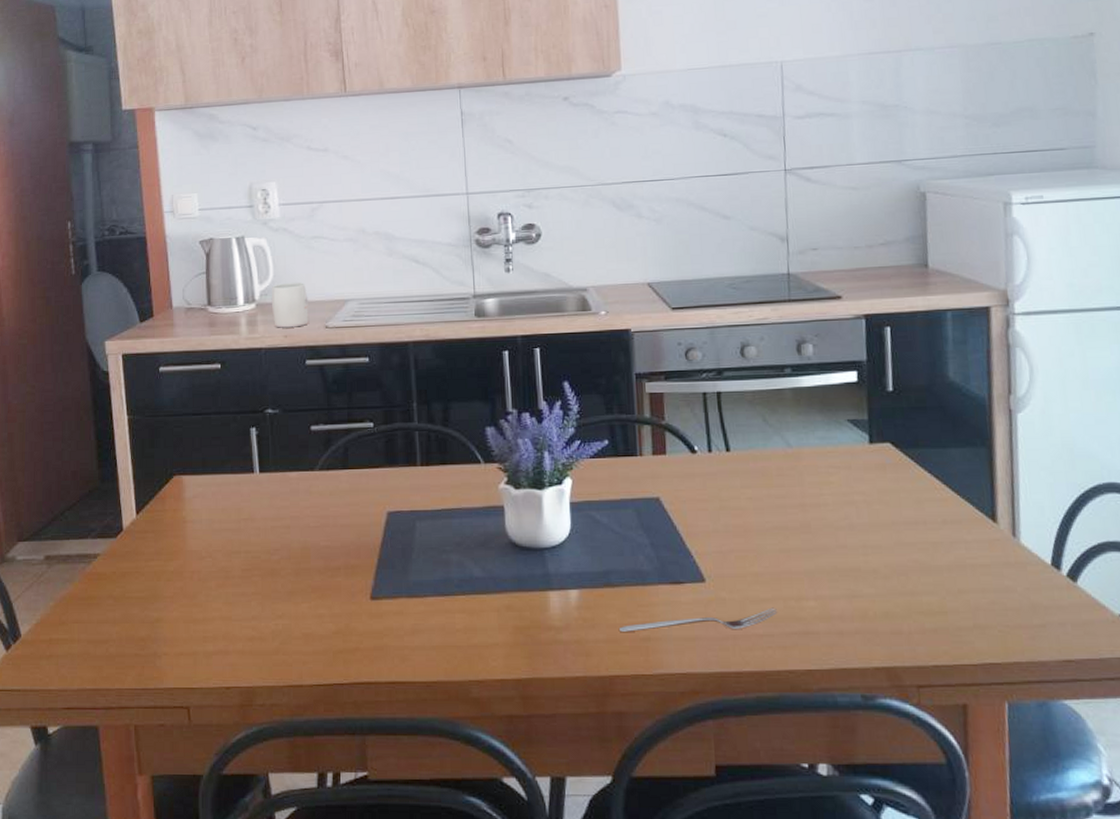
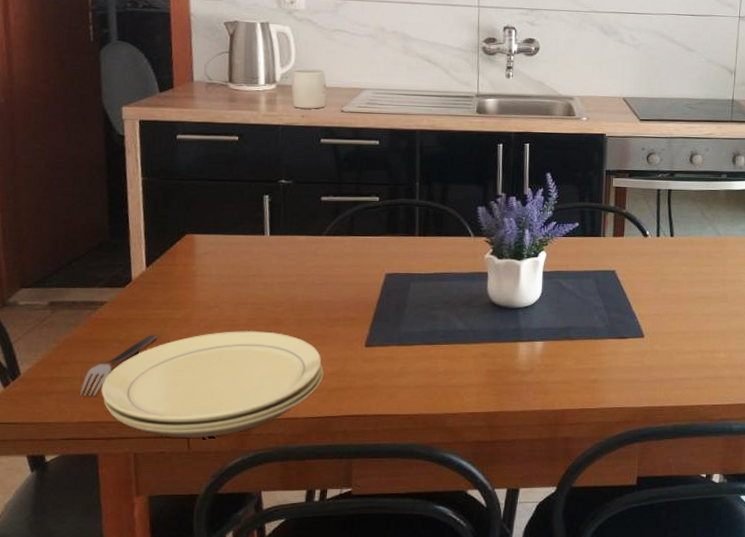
fork: none [77,589,153,660] -> present [79,334,159,396]
plate: none [99,584,327,709] -> present [101,331,324,439]
fork: present [618,607,778,632] -> none [572,358,696,375]

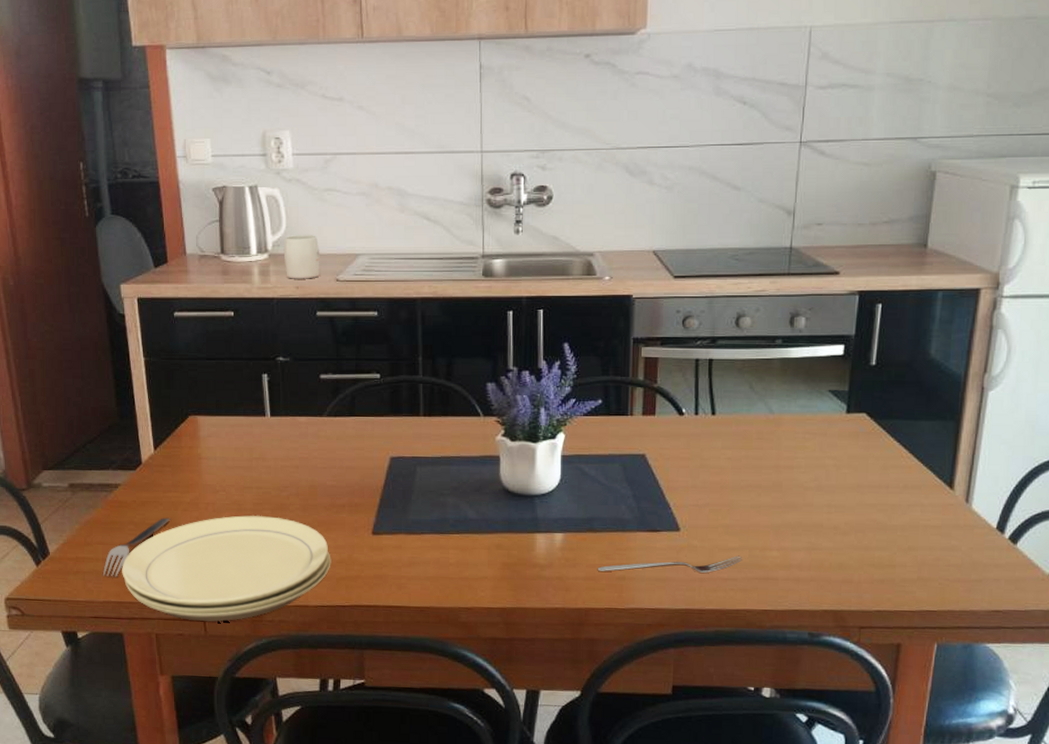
fork: none [572,358,696,375] -> present [597,555,743,574]

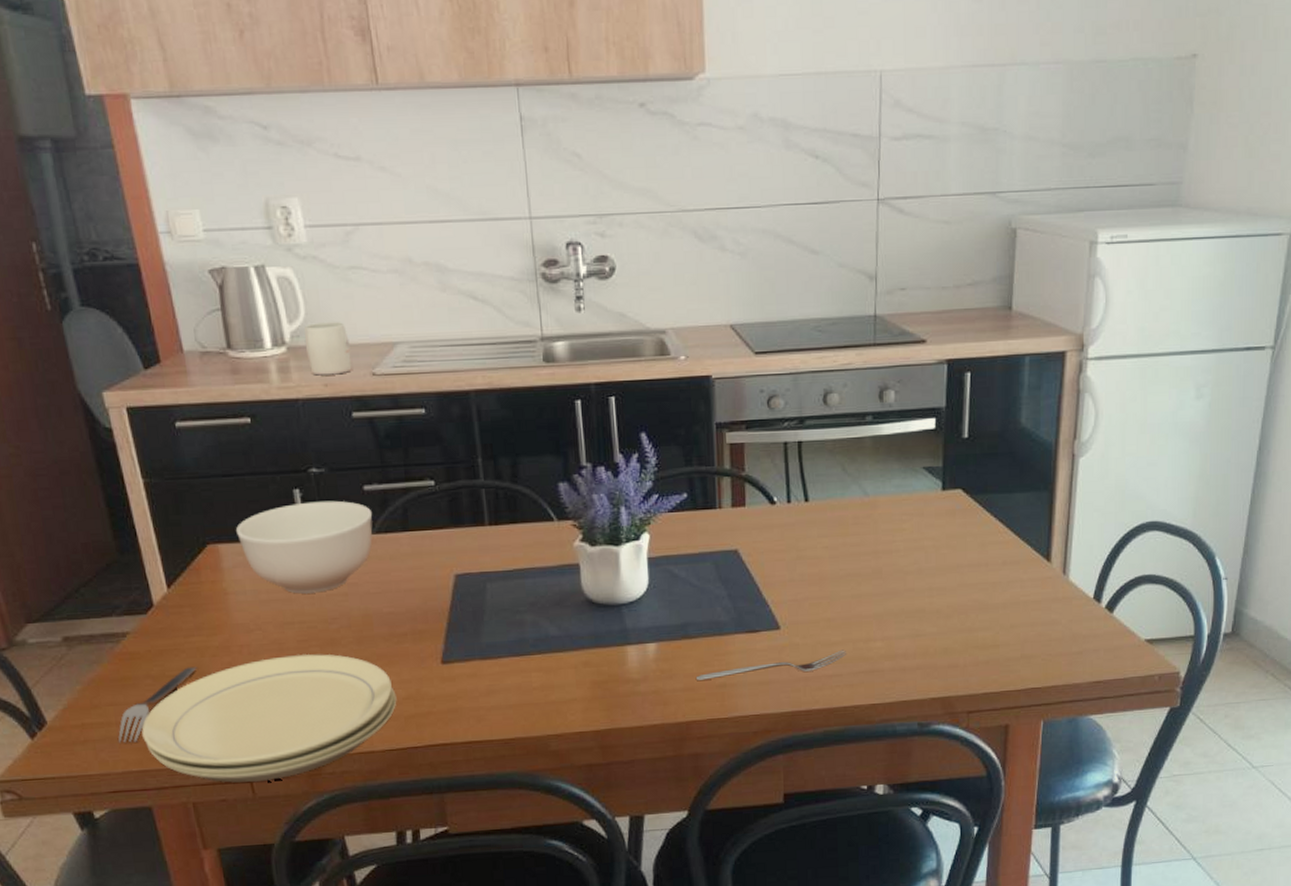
bowl: none [212,385,326,464] -> present [235,500,373,594]

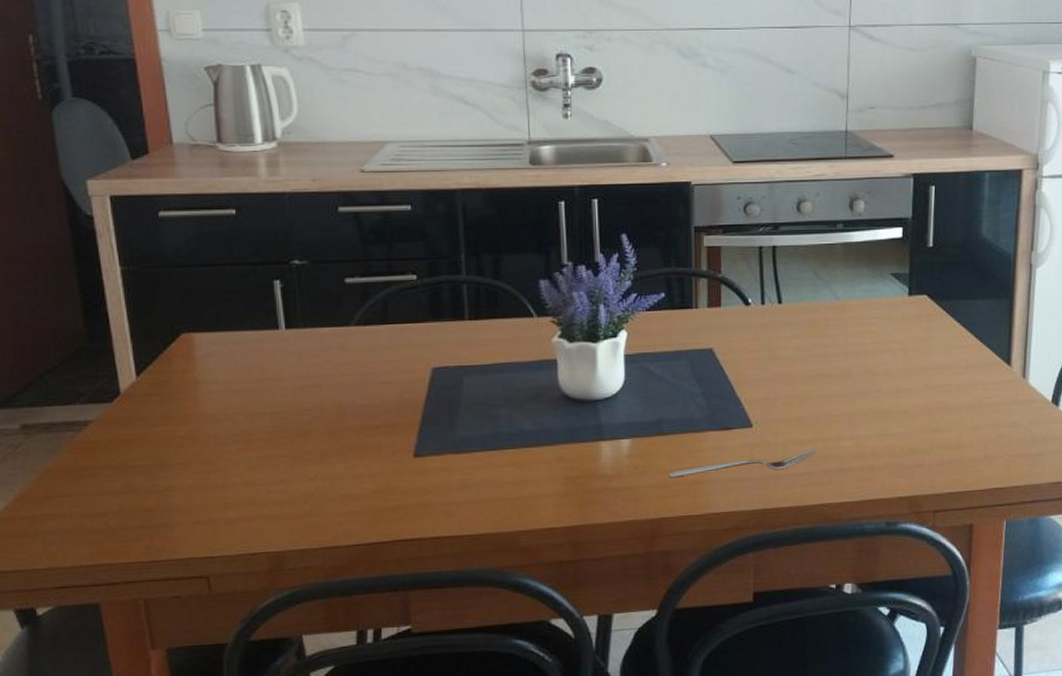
fork: present [118,666,197,743] -> none [69,457,161,536]
plate: present [141,654,397,783] -> none [96,445,366,579]
bowl: present [235,500,373,594] -> none [211,292,353,384]
mug: present [303,321,352,376] -> none [295,119,341,171]

